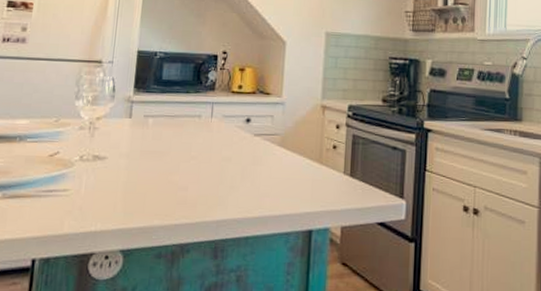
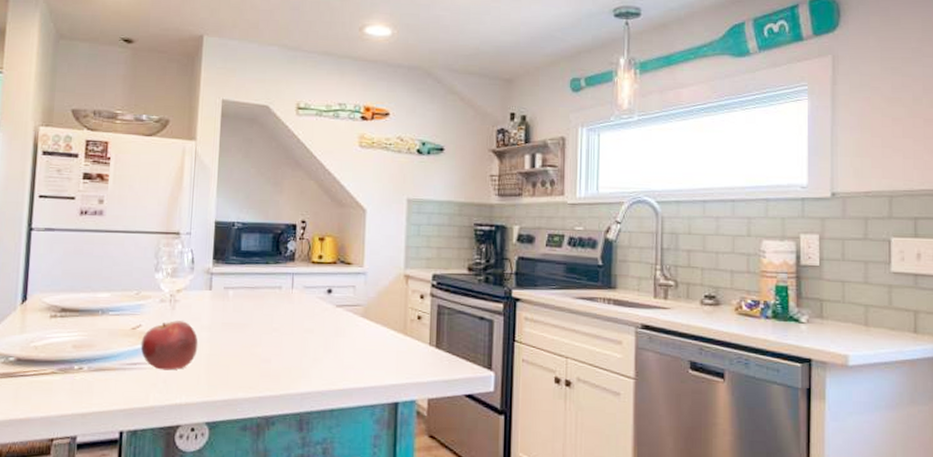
fruit: none [57,148,116,198] -> present [140,321,199,371]

